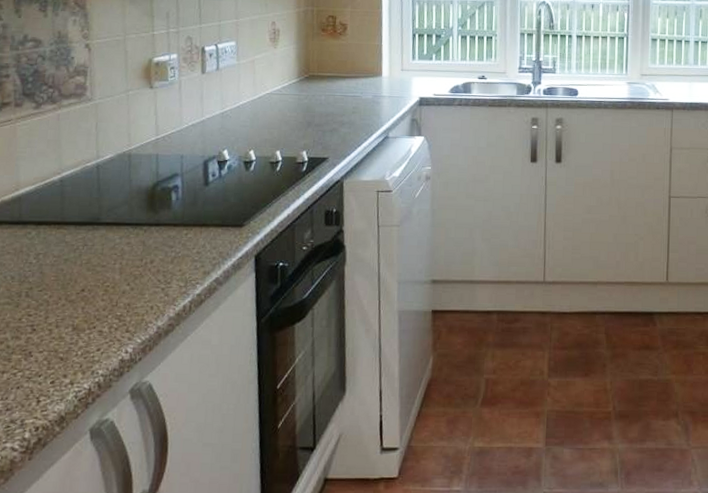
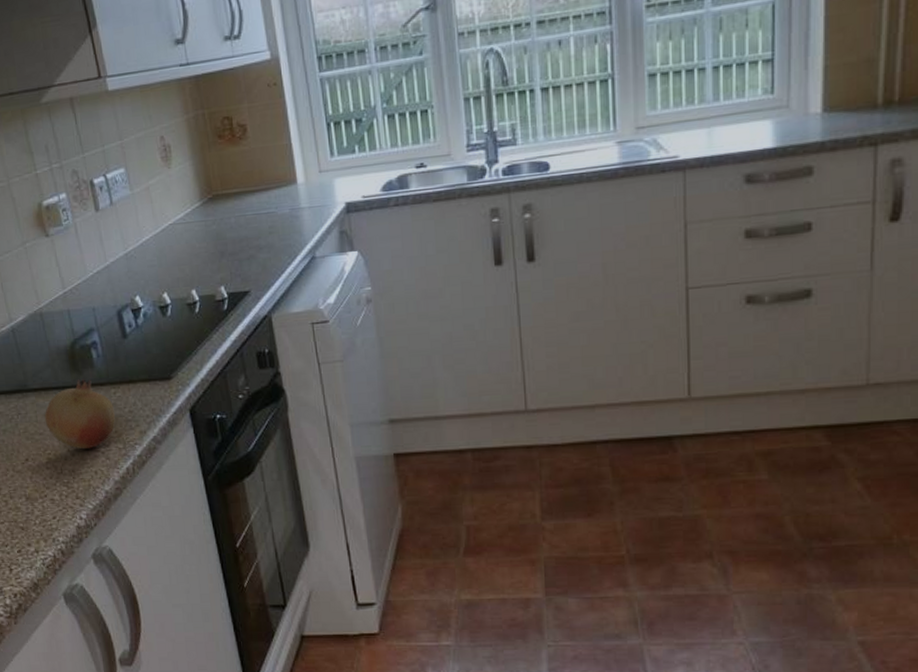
fruit: none [110,217,183,285] -> present [44,378,116,450]

